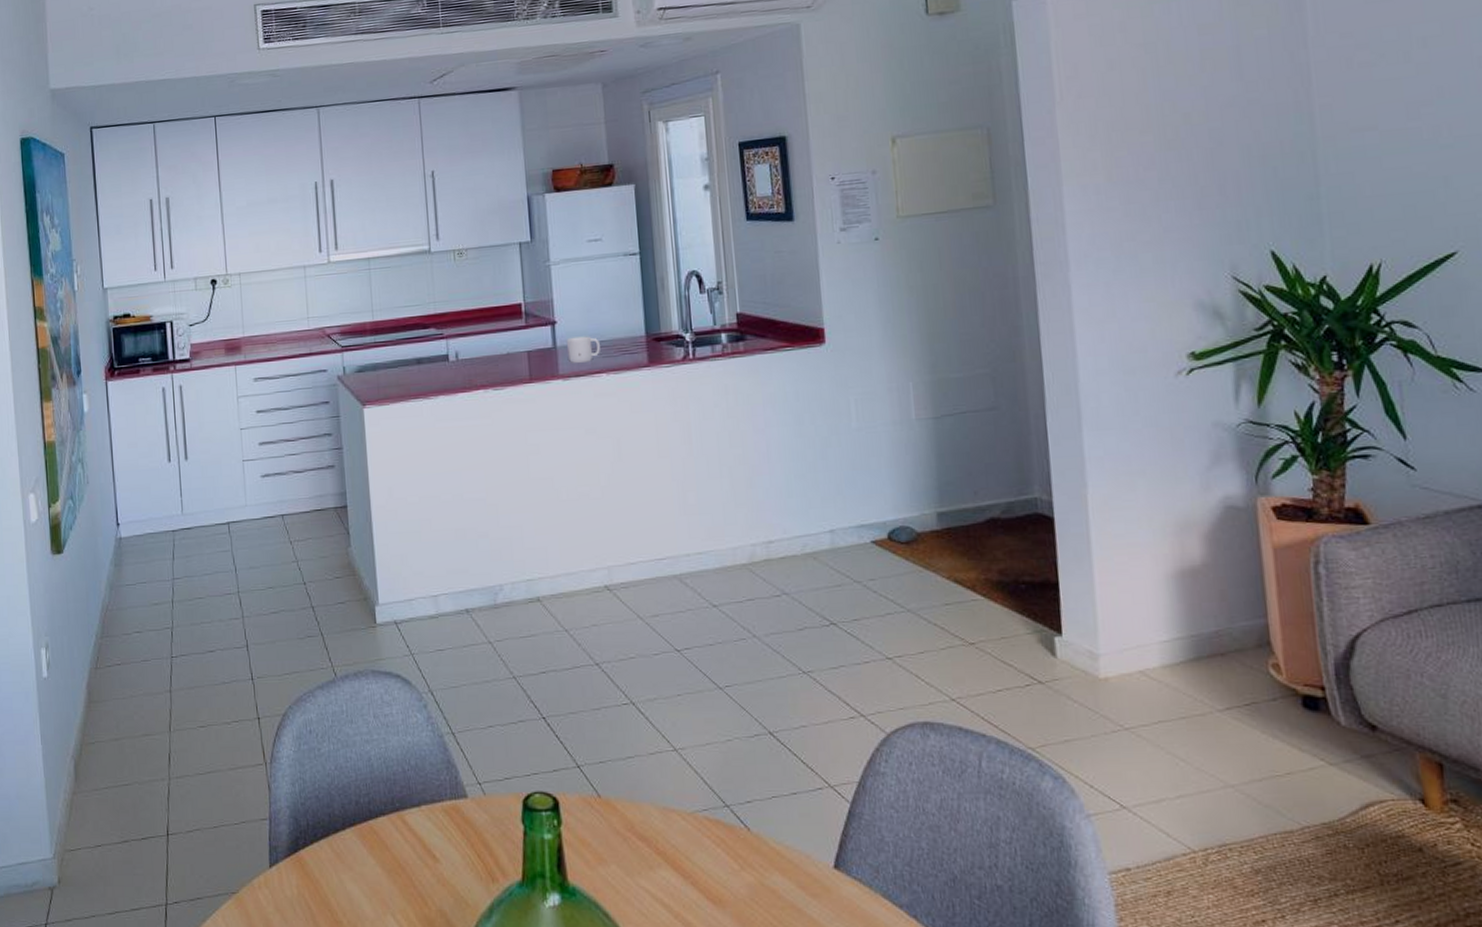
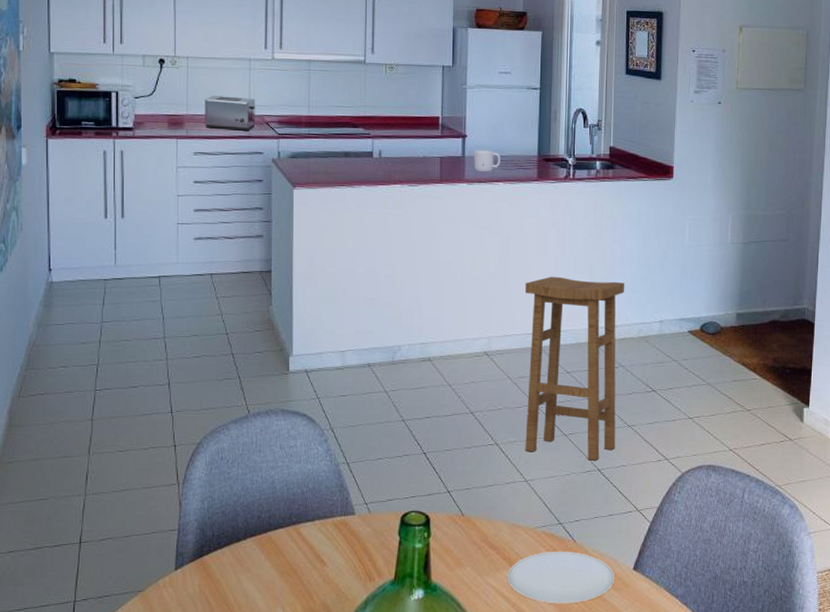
toaster: none [260,310,317,350] -> present [204,95,256,131]
bar stool: none [647,483,790,721] -> present [525,276,625,461]
plate: none [664,844,809,915] -> present [507,552,614,604]

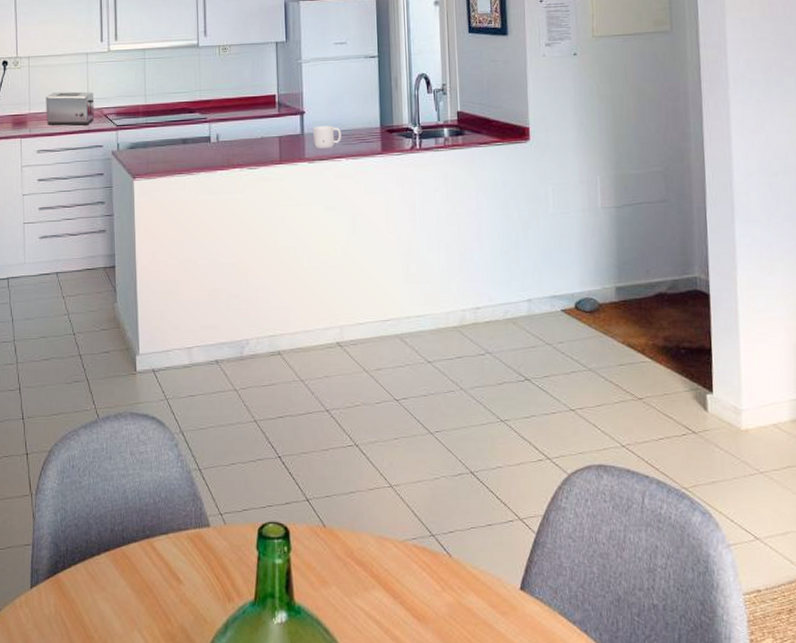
plate: present [507,552,614,604] -> none [377,568,499,630]
bar stool: present [525,276,625,461] -> none [376,256,489,462]

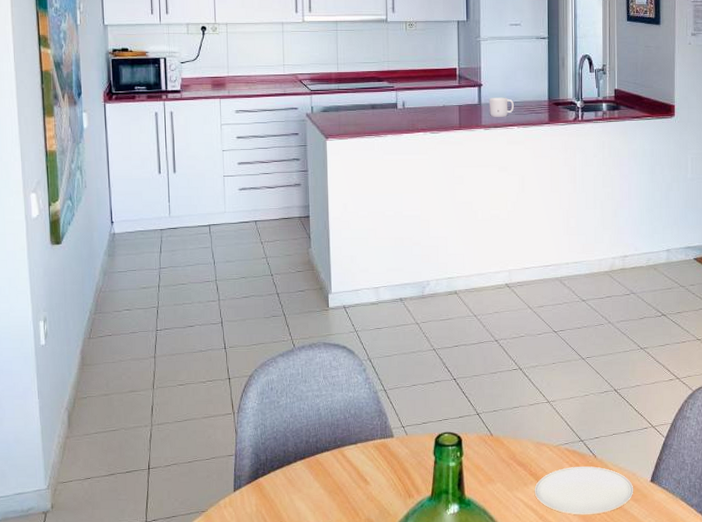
toaster: present [46,91,95,126] -> none [243,58,290,89]
plate: none [377,568,499,630] -> present [534,466,633,515]

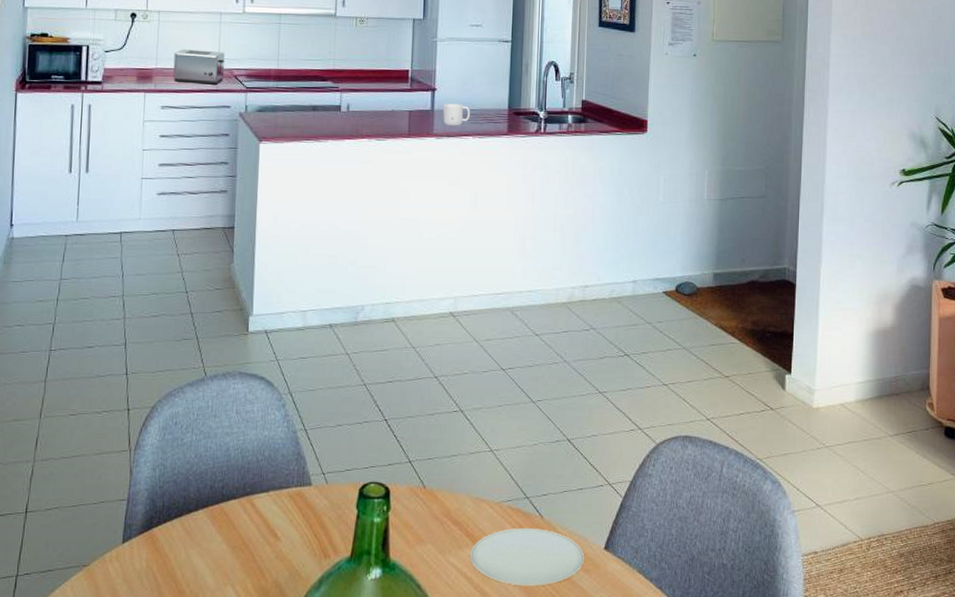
toaster: none [243,58,290,89] -> present [173,49,225,85]

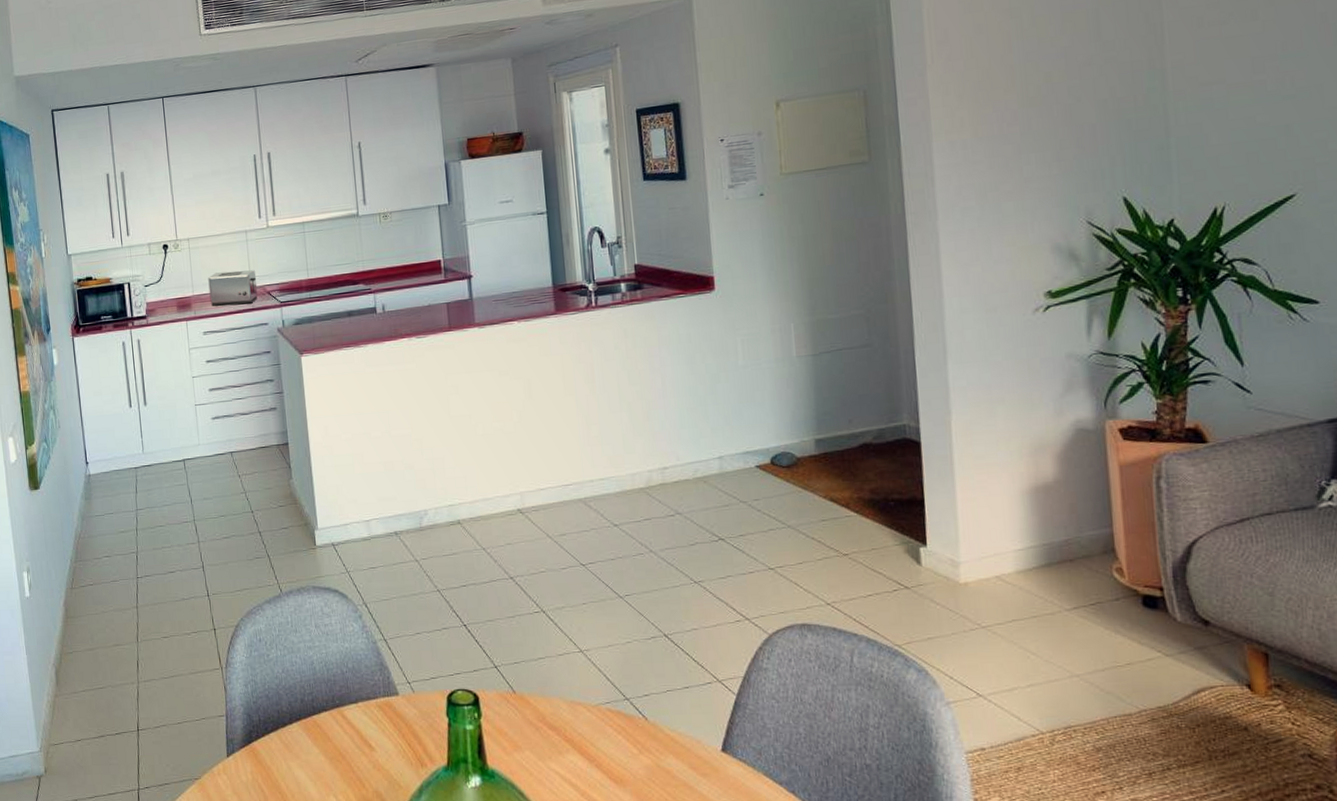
mug: present [442,103,470,127] -> none [481,288,512,314]
plate: present [470,528,584,586] -> none [571,731,700,793]

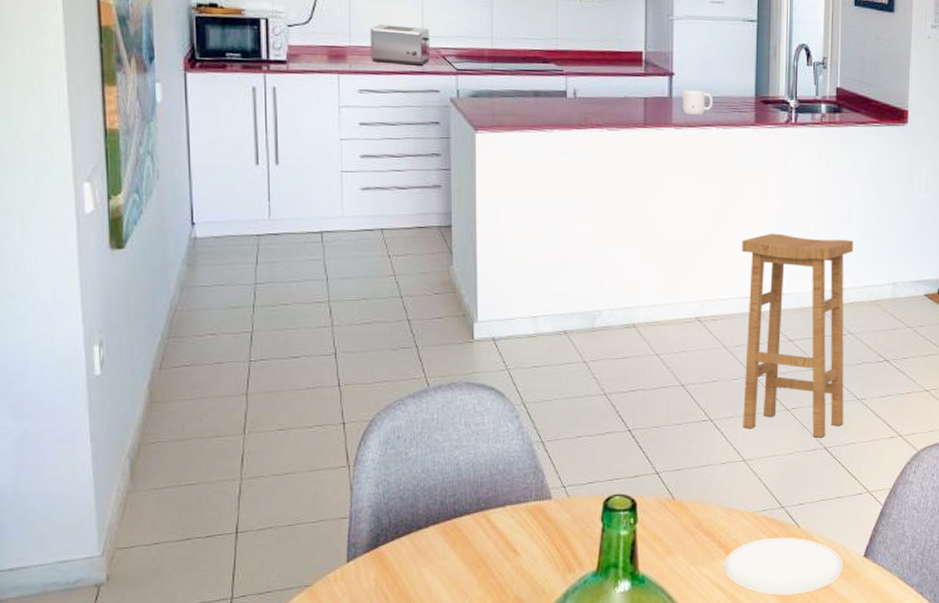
mug: none [481,288,512,314] -> present [681,90,713,116]
bar stool: none [555,416,683,625] -> present [742,233,854,438]
plate: none [571,731,700,793] -> present [723,538,843,595]

